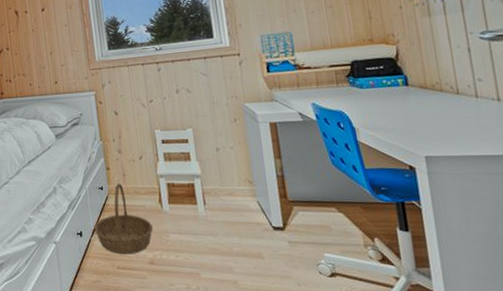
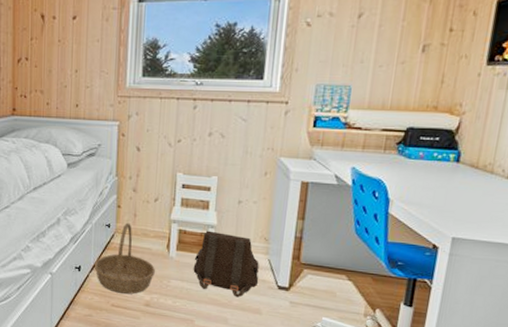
satchel: none [187,180,254,244] -> present [193,230,259,298]

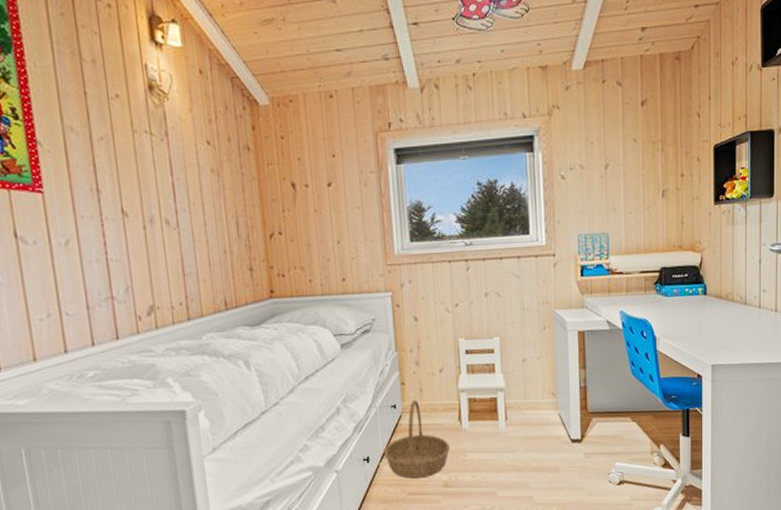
satchel: present [193,230,259,298] -> none [488,394,553,459]

